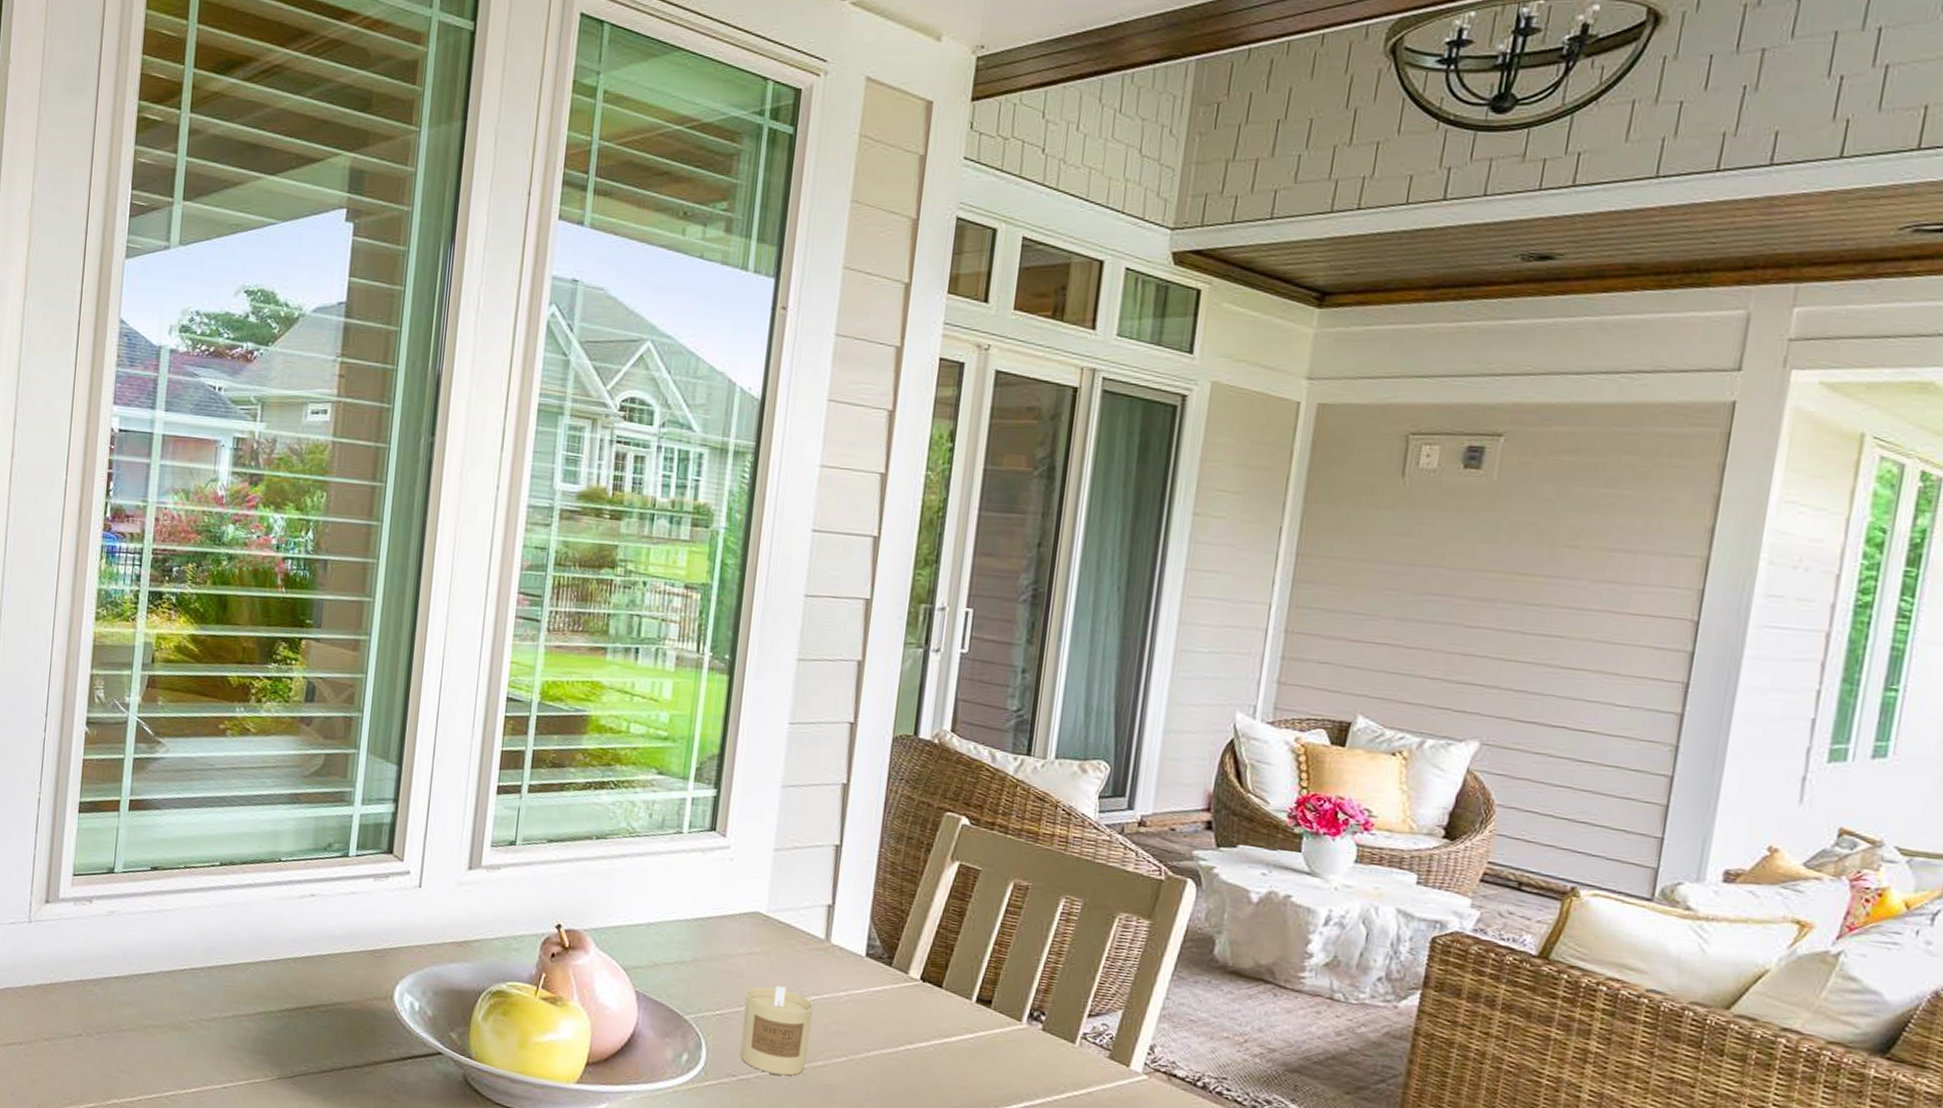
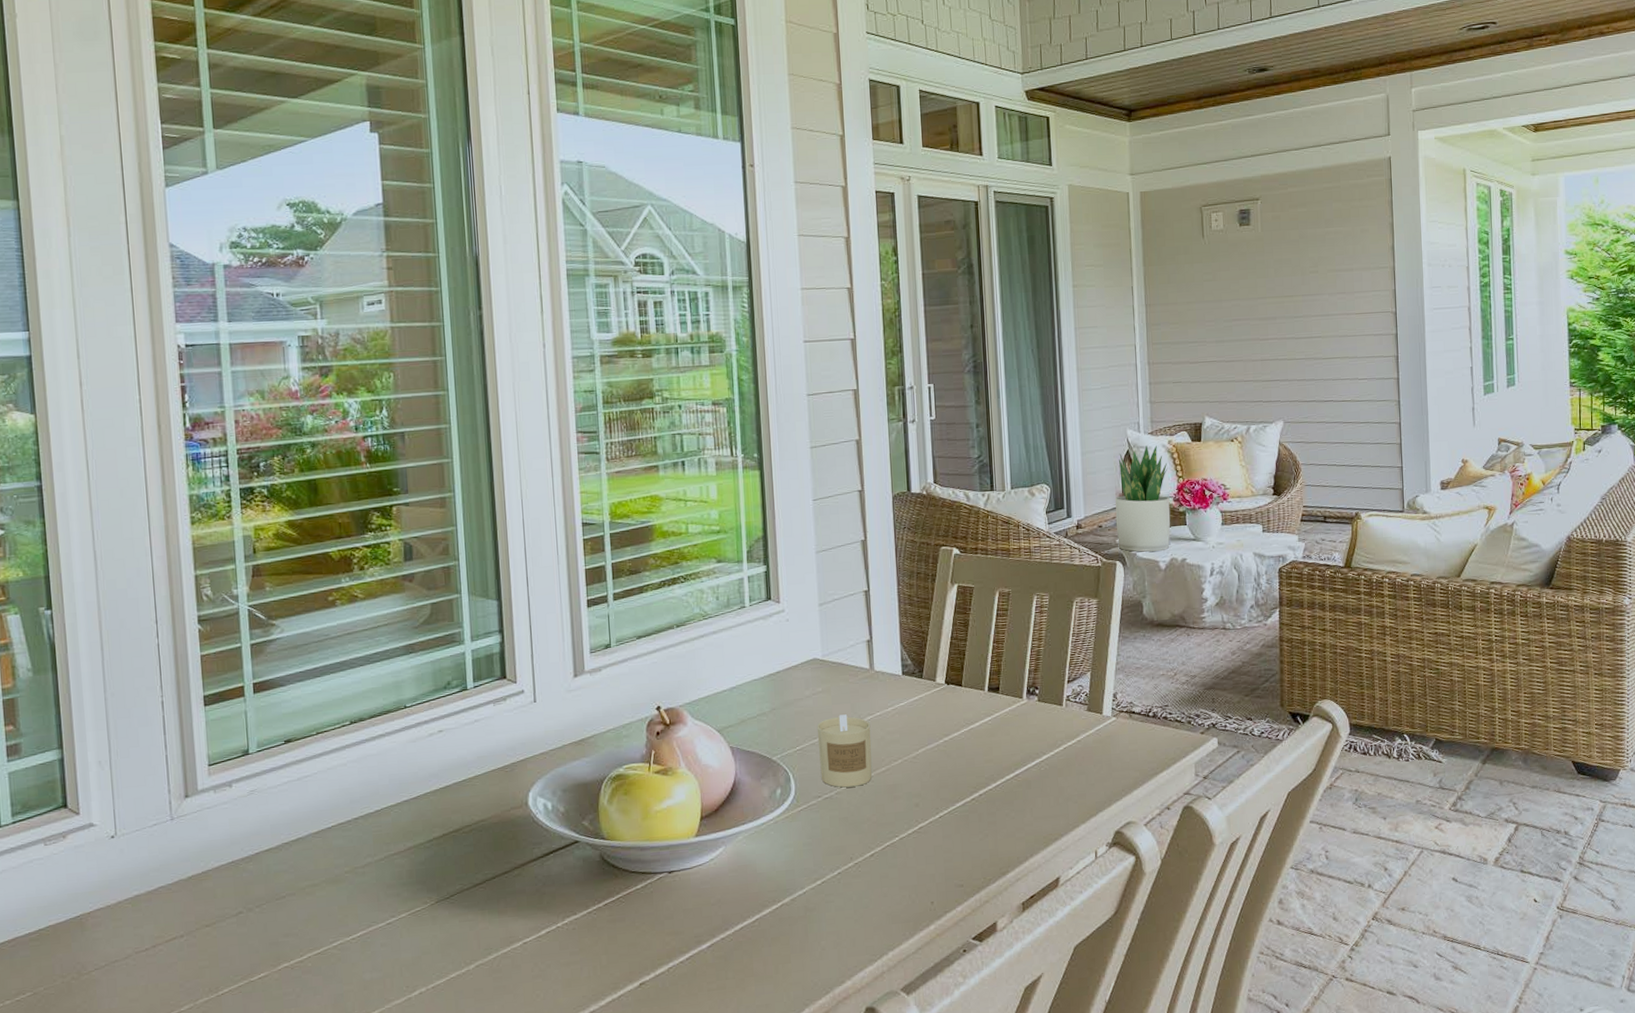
planter: none [1194,738,1288,879] -> present [1115,445,1171,553]

